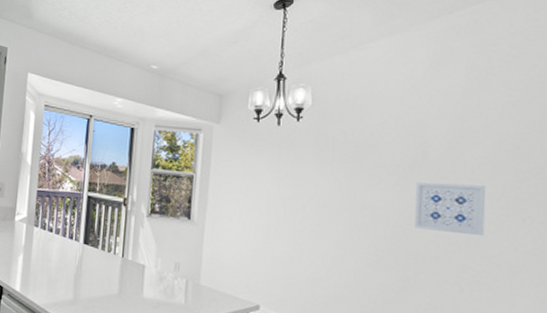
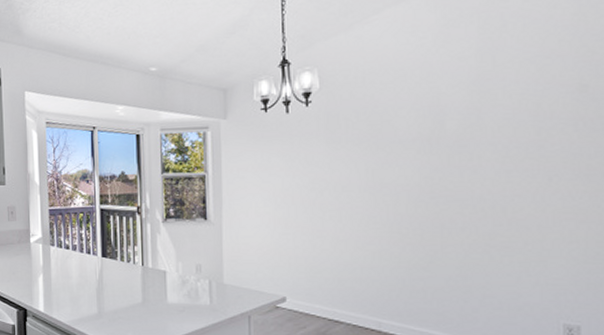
wall art: present [414,182,486,237] -> none [434,149,511,202]

